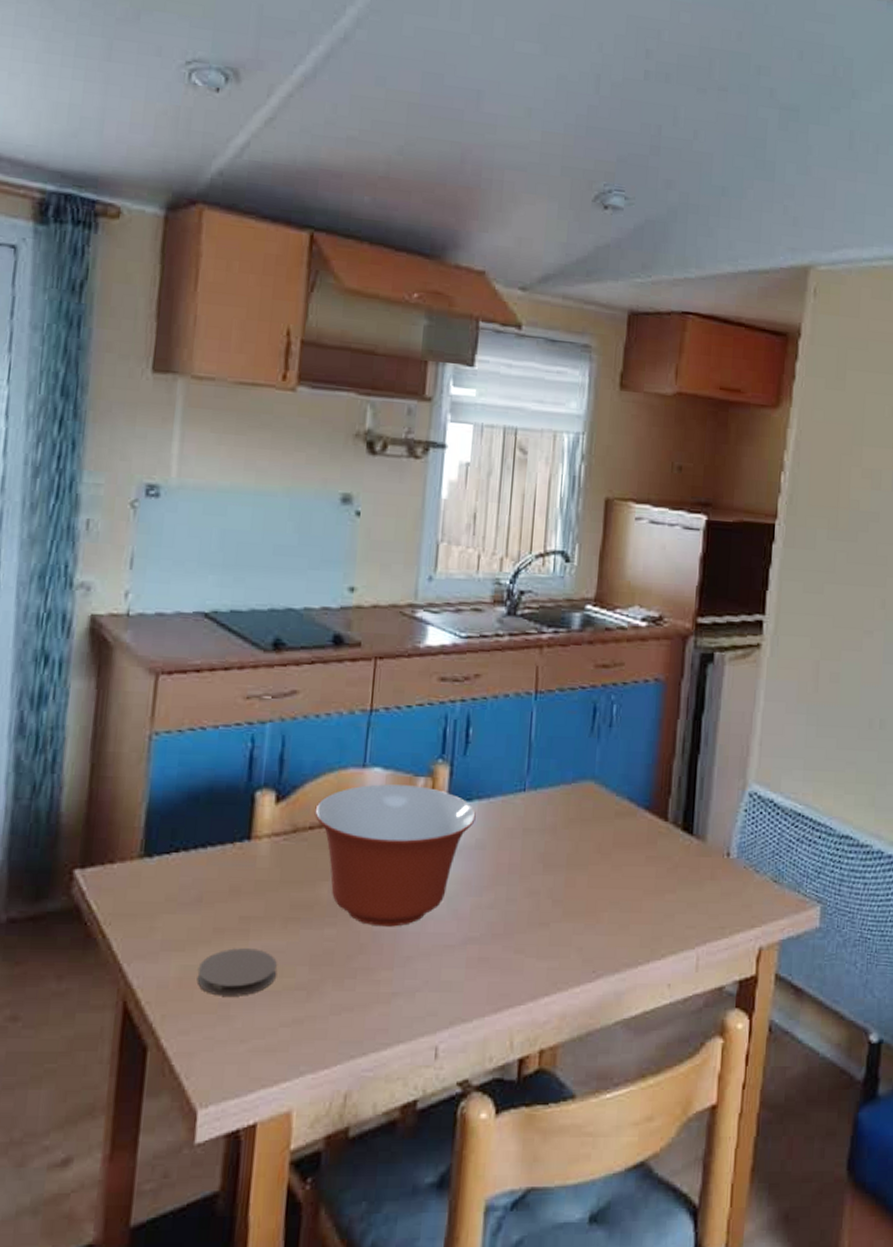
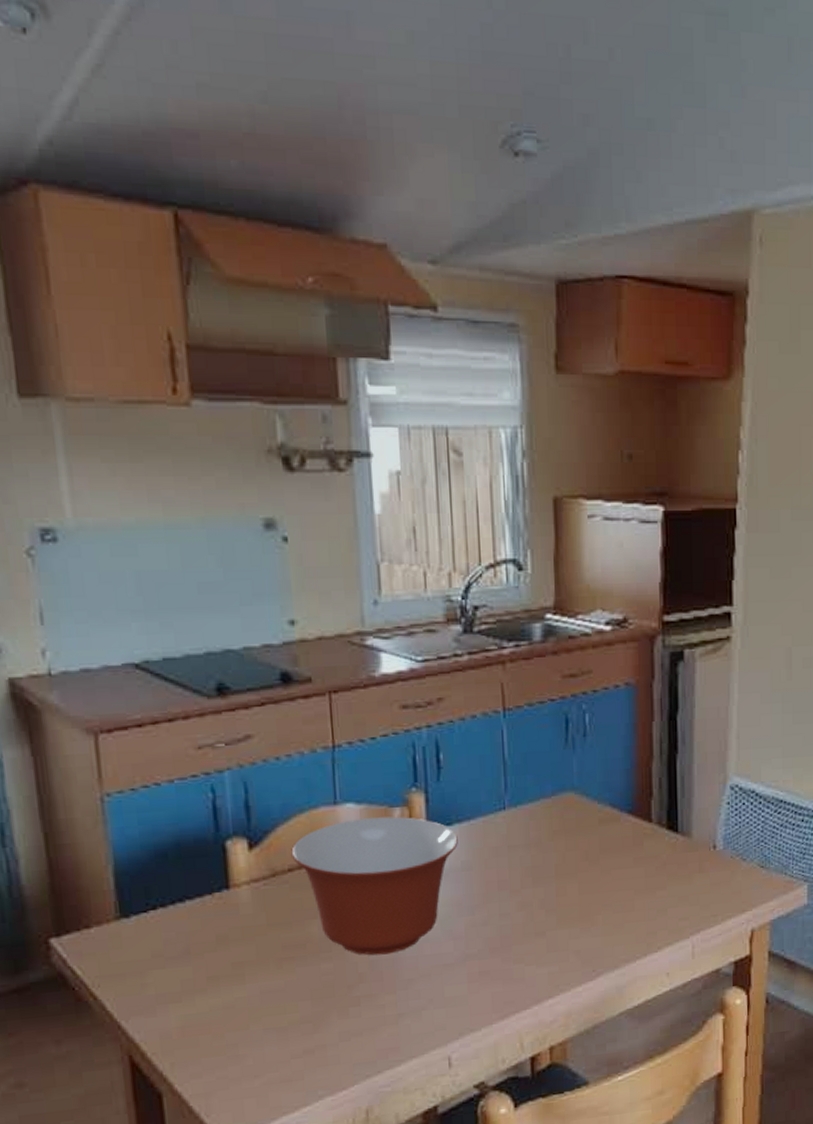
coaster: present [197,948,277,996] -> none [198,991,279,1039]

